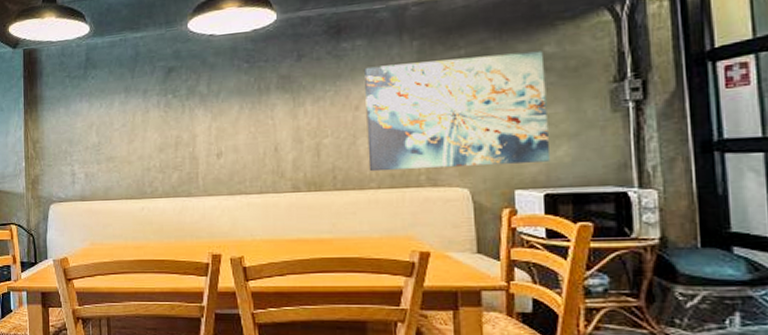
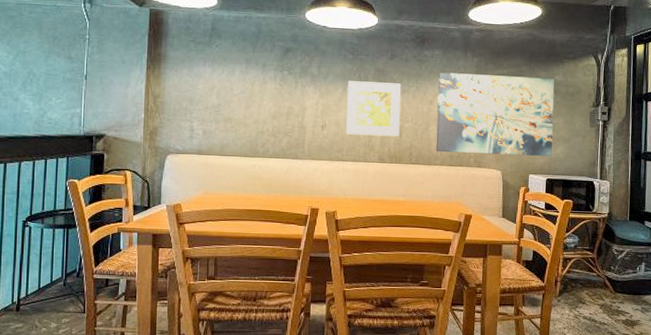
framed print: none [245,89,317,161] -> present [346,81,401,137]

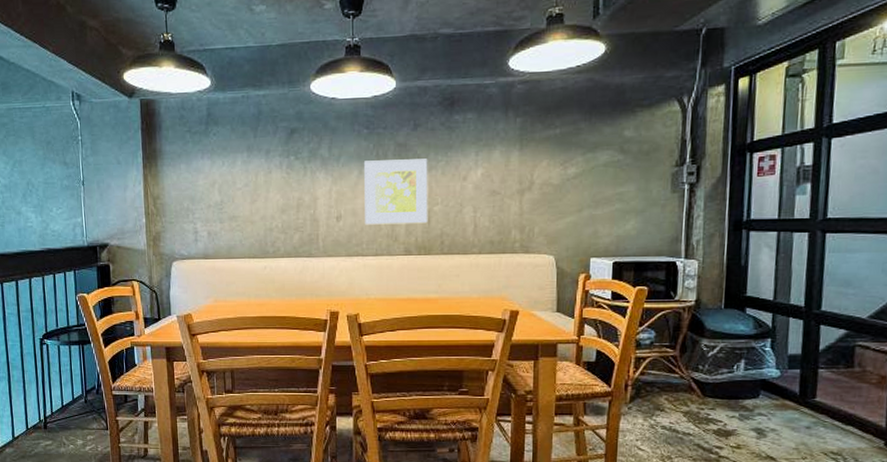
wall art: present [436,72,555,156] -> none [472,134,623,238]

